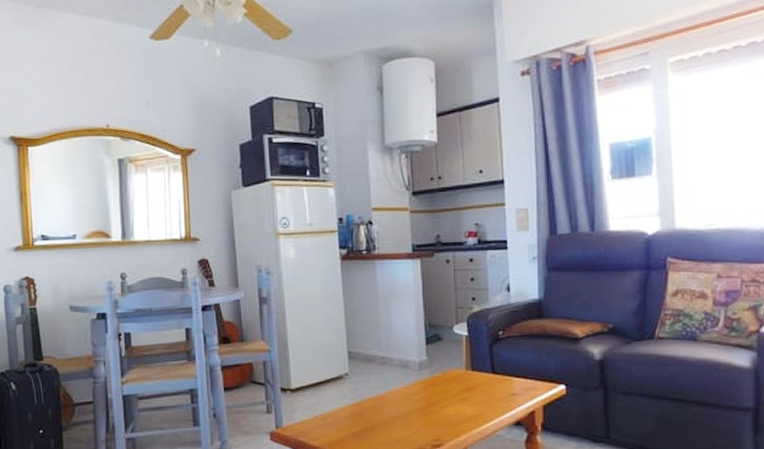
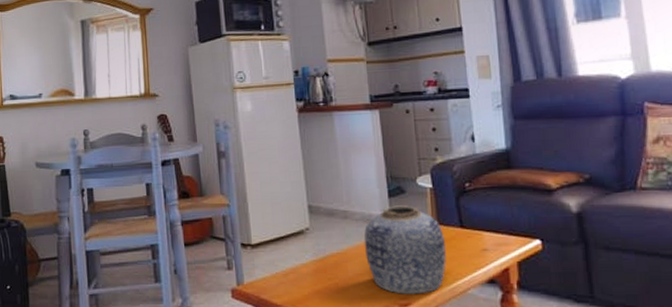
vase: none [400,352,478,436] -> present [363,205,447,294]

